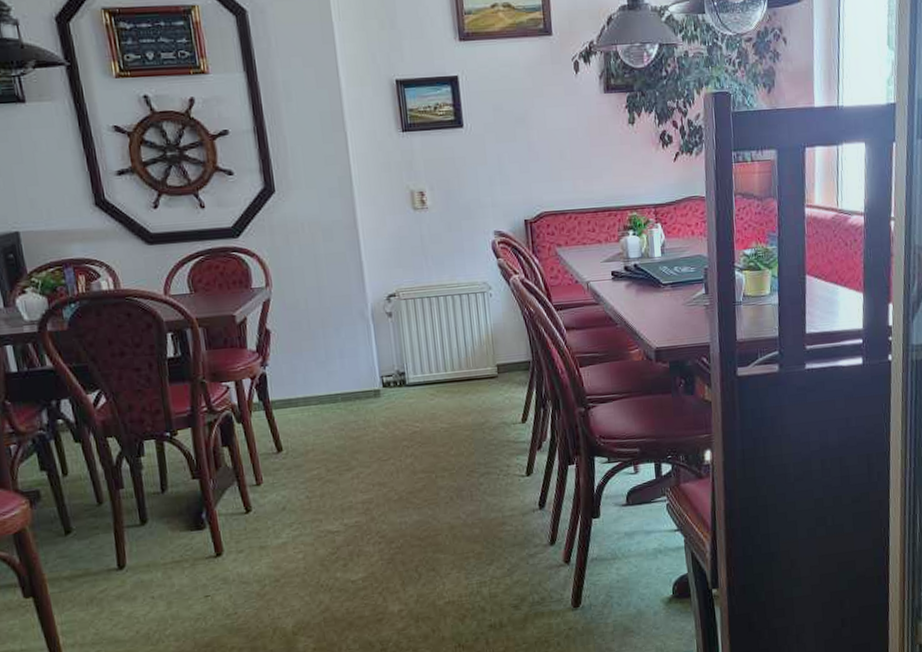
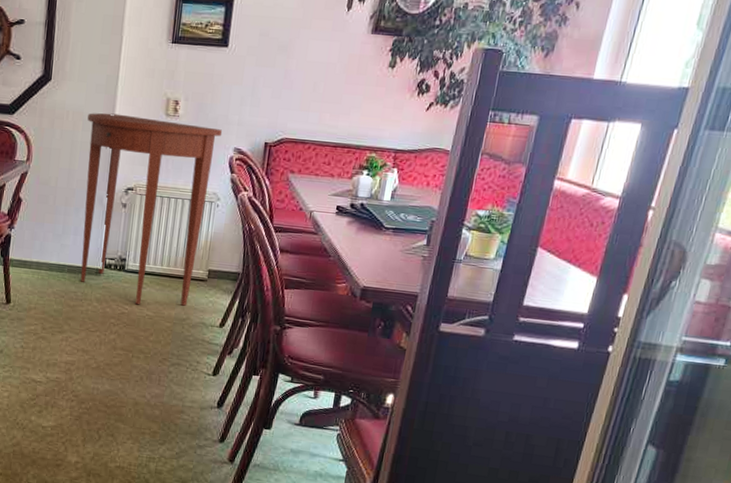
console table: none [326,214,483,420] -> present [80,113,223,306]

